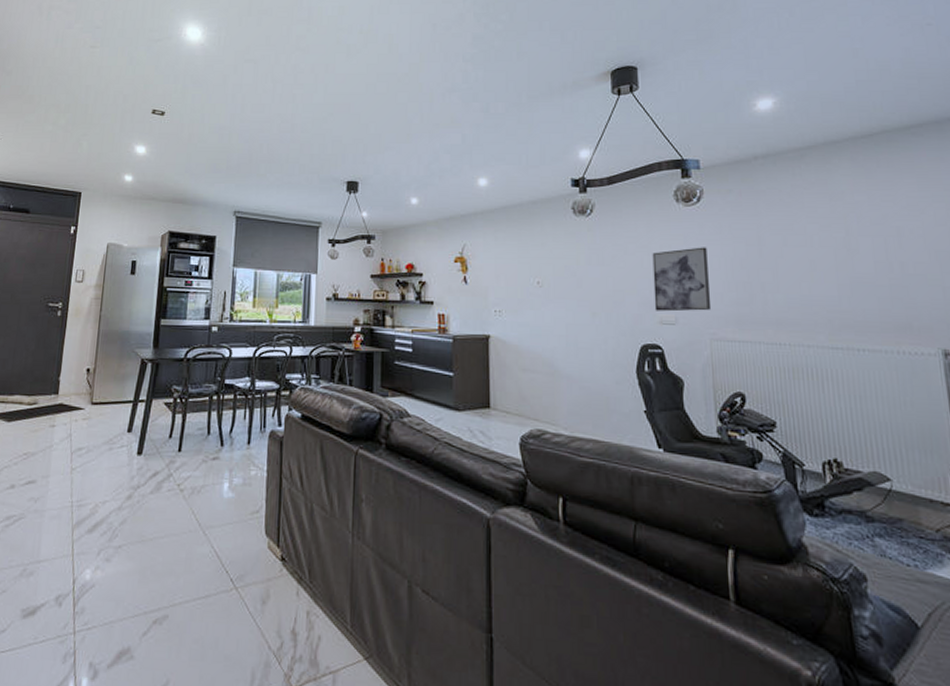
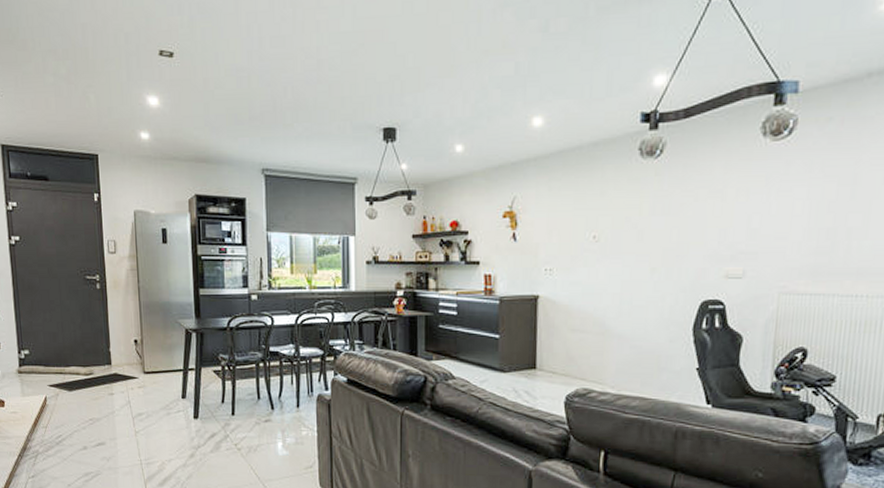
wall art: present [652,247,712,312] -> none [721,189,791,264]

